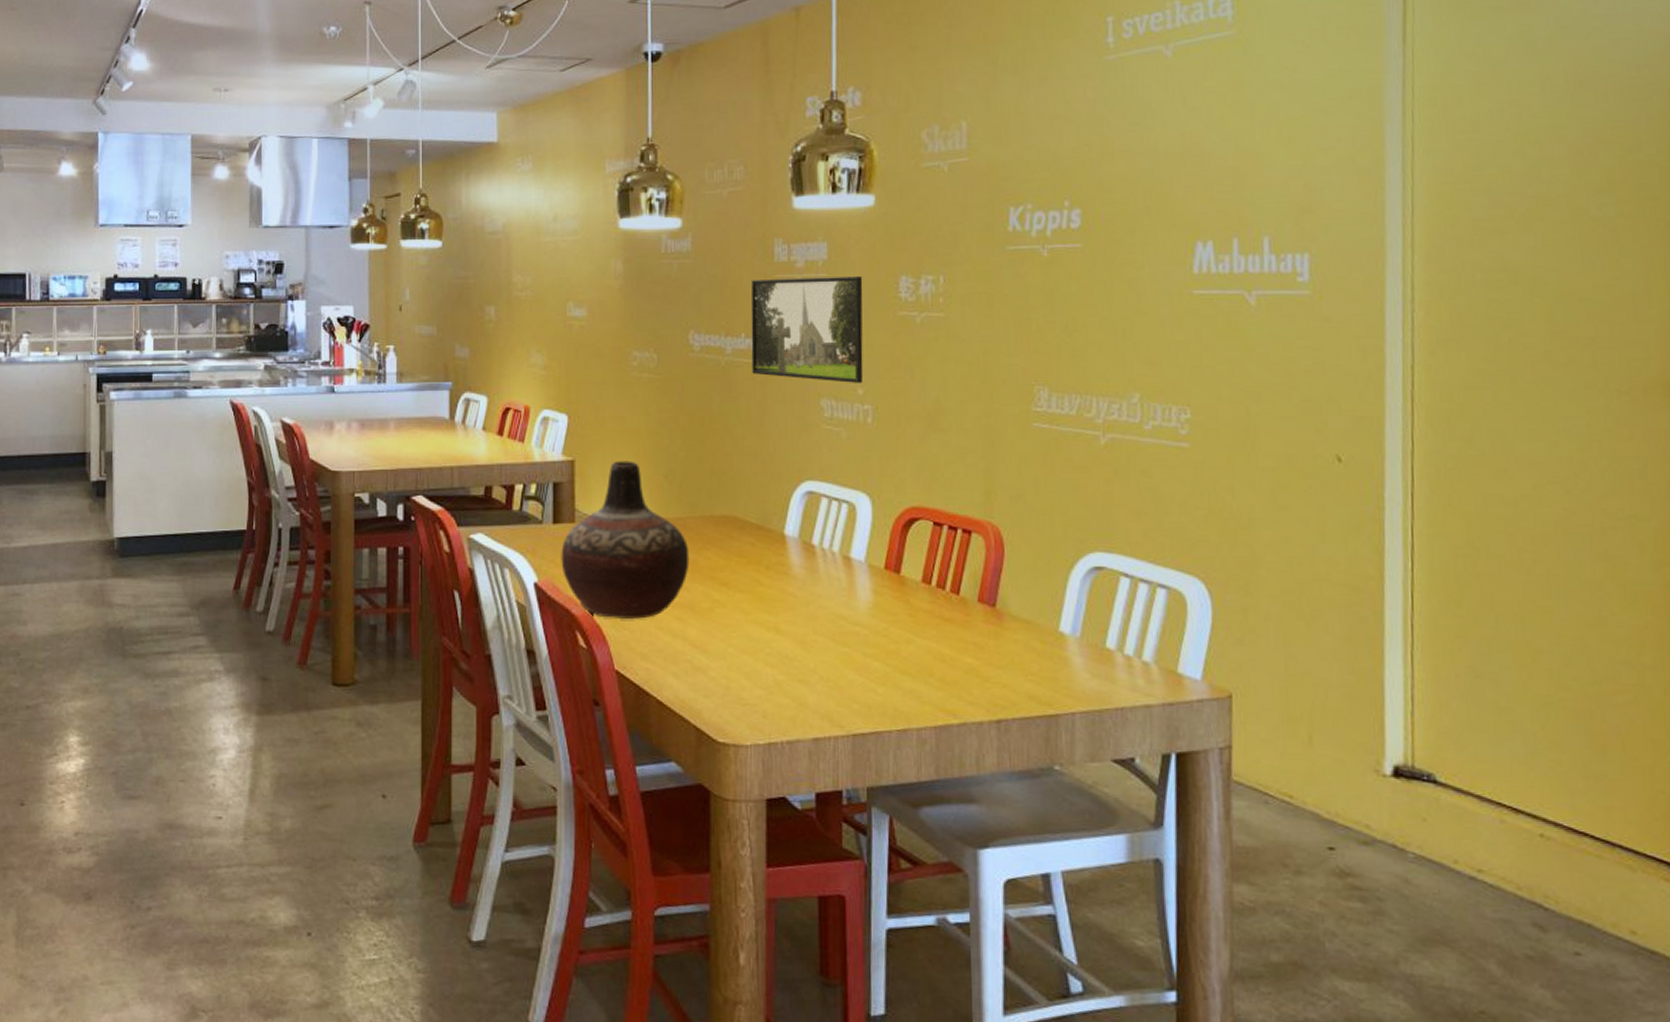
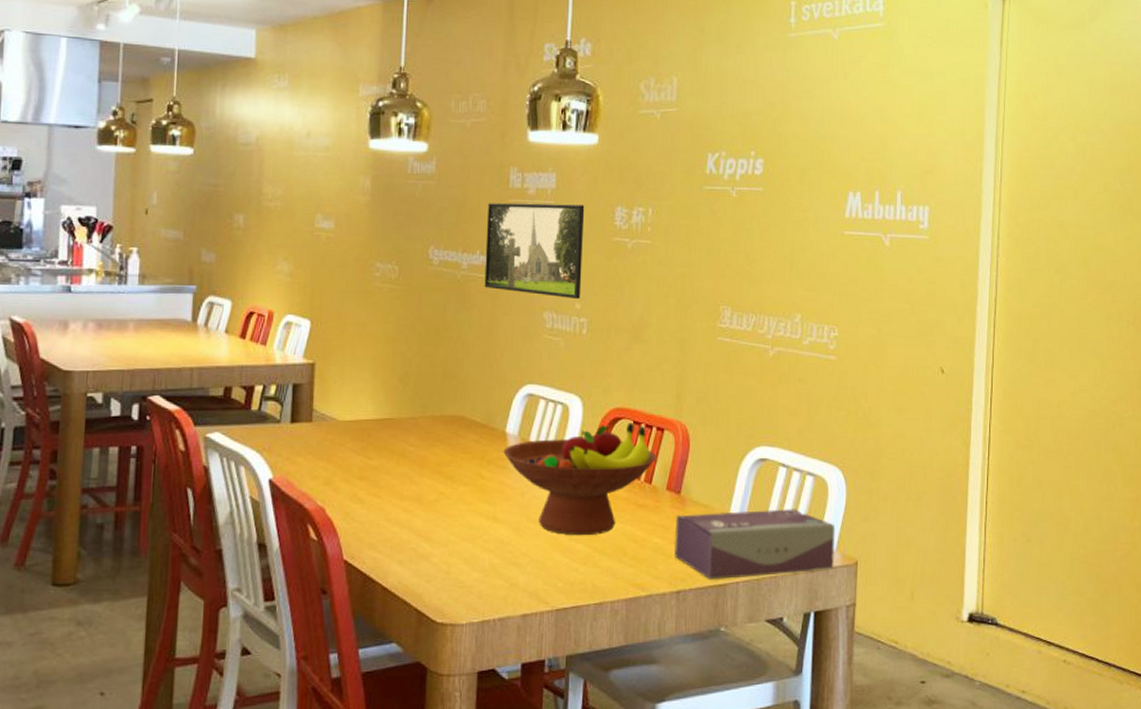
vase: present [561,461,690,619] -> none [296,364,419,511]
fruit bowl: none [782,523,965,653] -> present [503,422,657,536]
tissue box: none [990,627,1201,709] -> present [674,509,835,580]

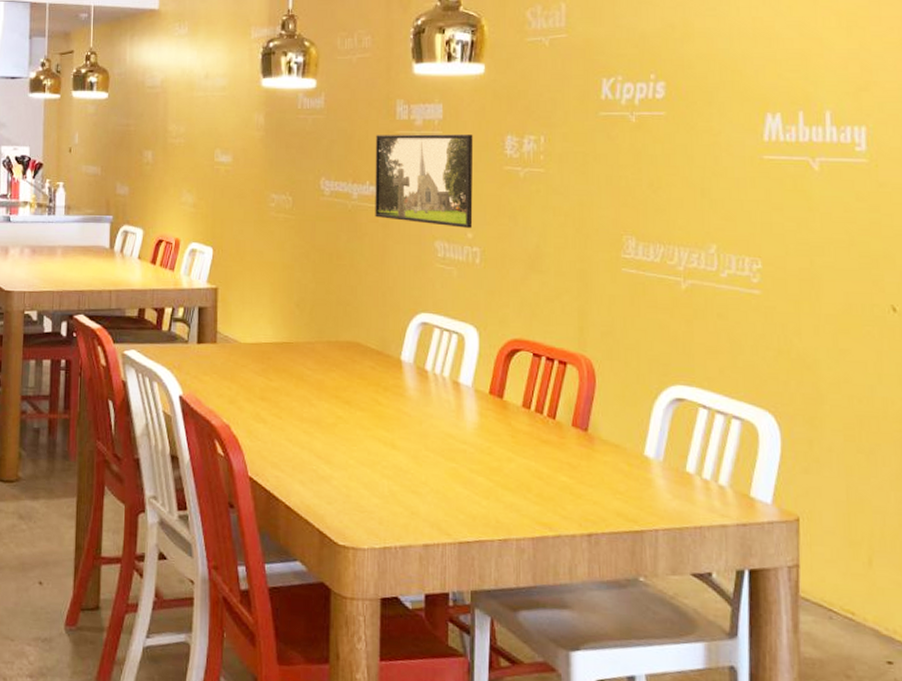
fruit bowl: present [503,422,657,536] -> none [399,354,560,469]
tissue box: present [674,509,835,580] -> none [582,453,771,526]

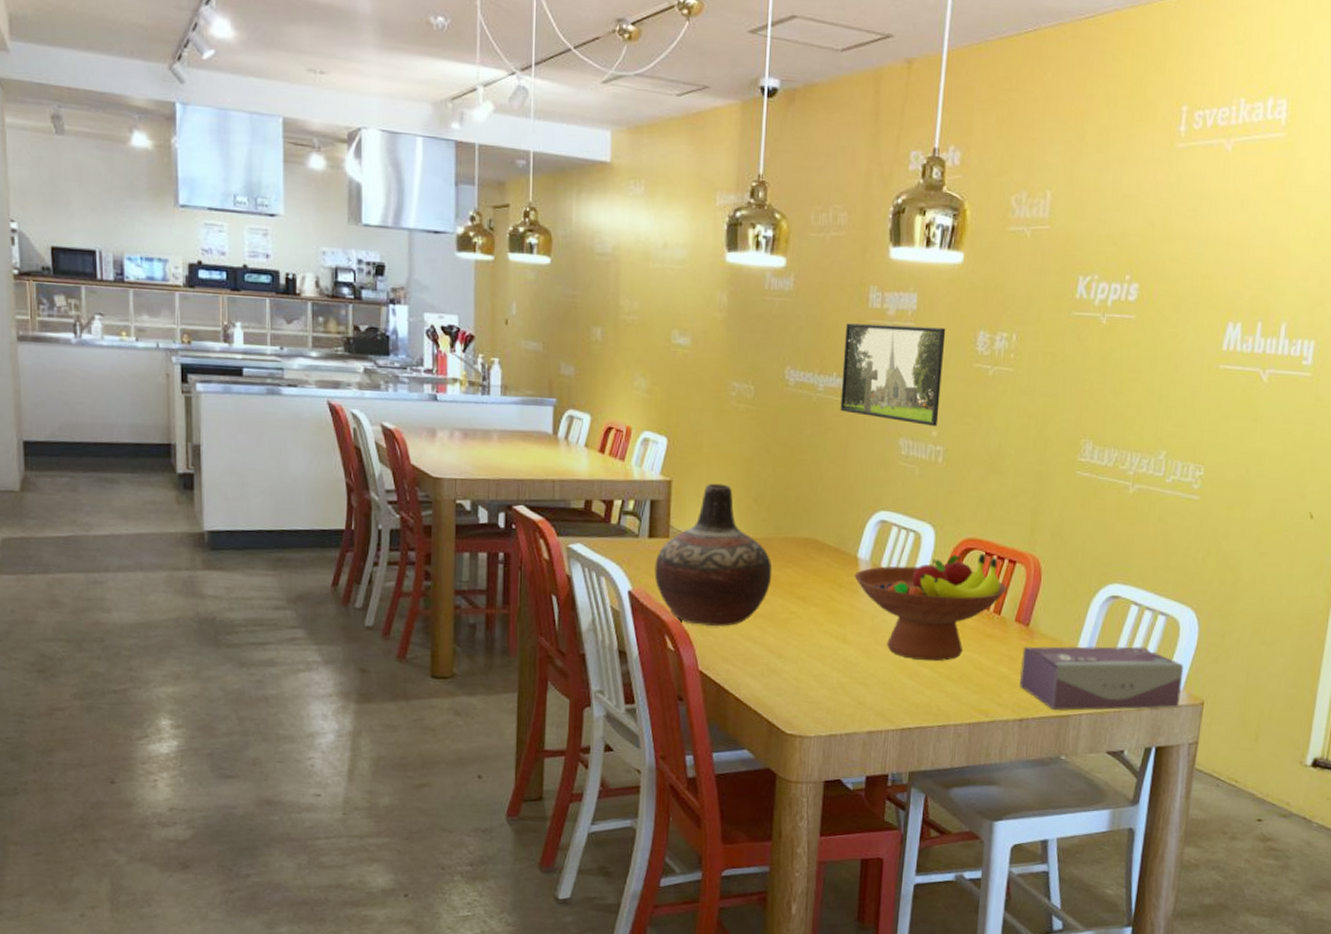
vase: none [203,289,317,431] -> present [654,483,773,626]
fruit bowl: none [399,354,560,469] -> present [854,553,1008,661]
tissue box: none [582,453,771,526] -> present [1019,646,1184,711]

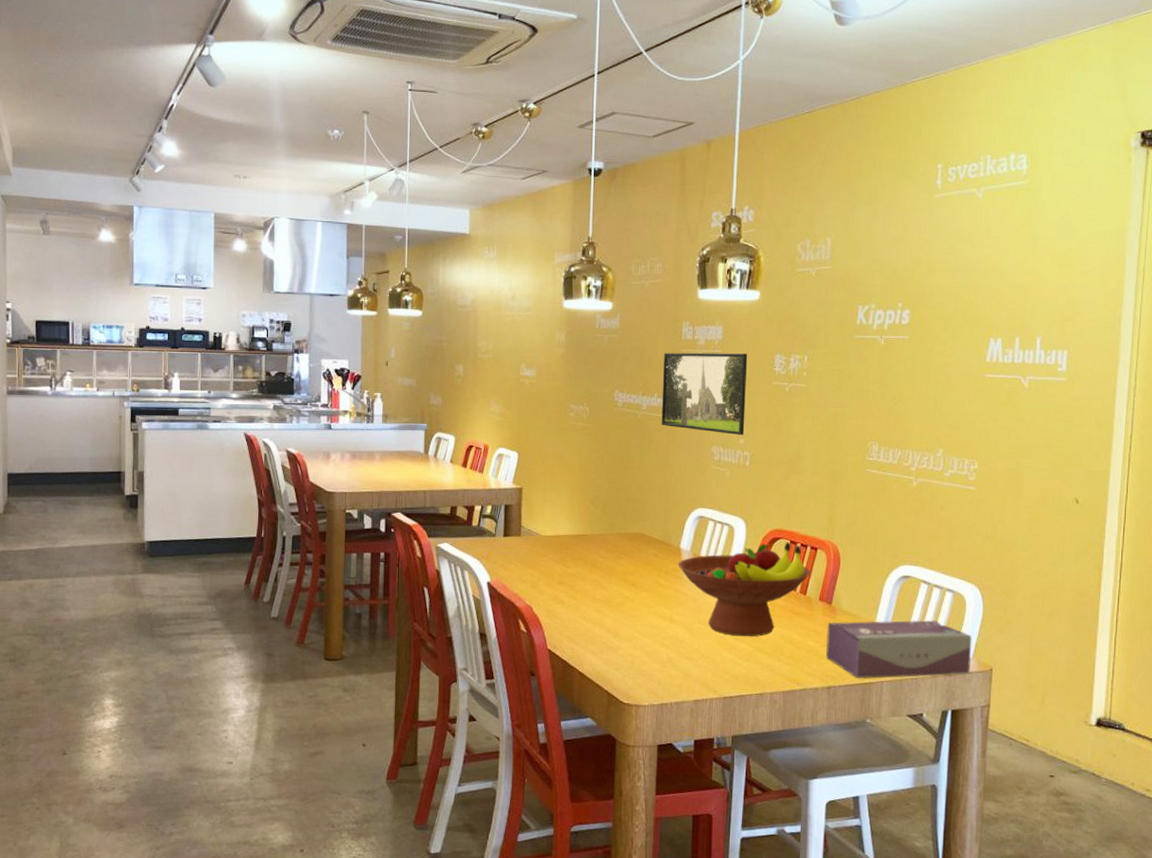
vase: present [654,483,773,626] -> none [509,489,608,610]

